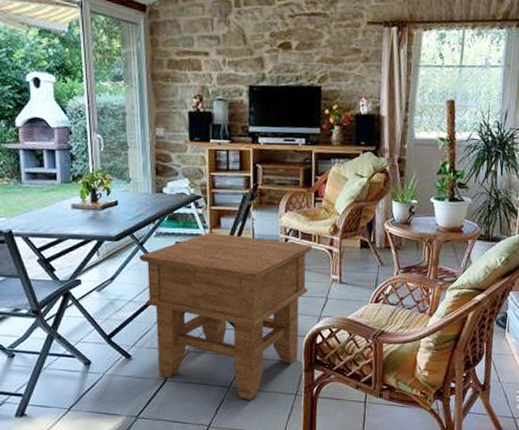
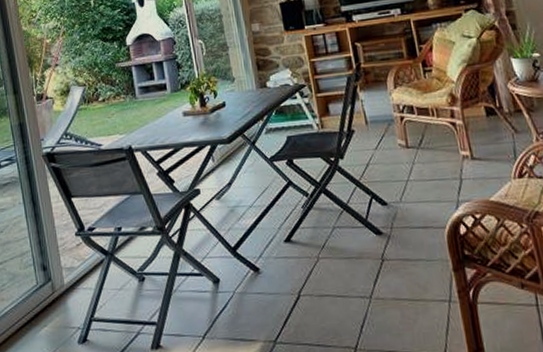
side table: present [139,233,312,401] -> none [253,119,442,313]

